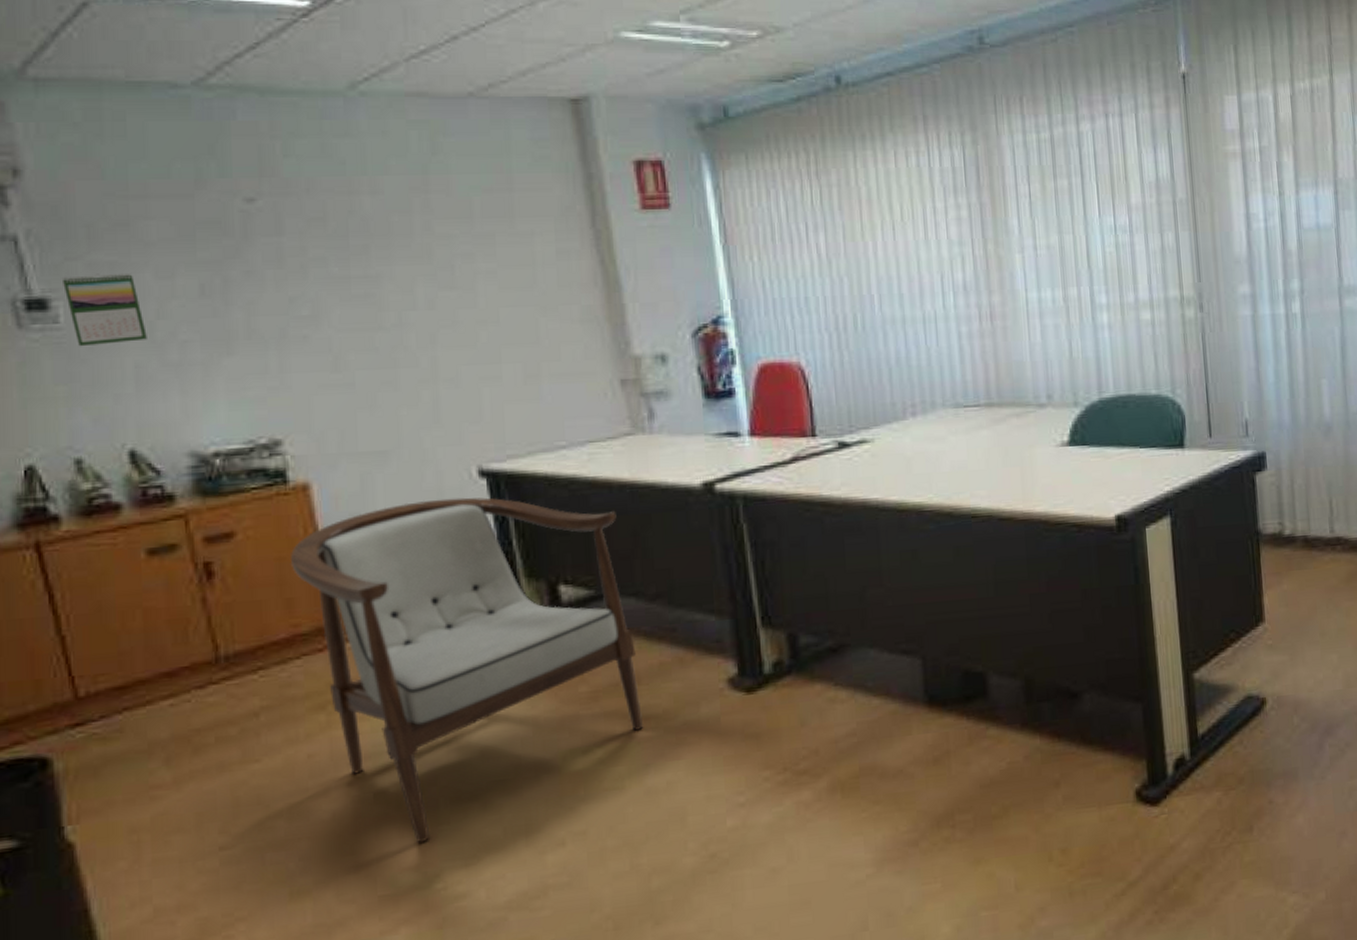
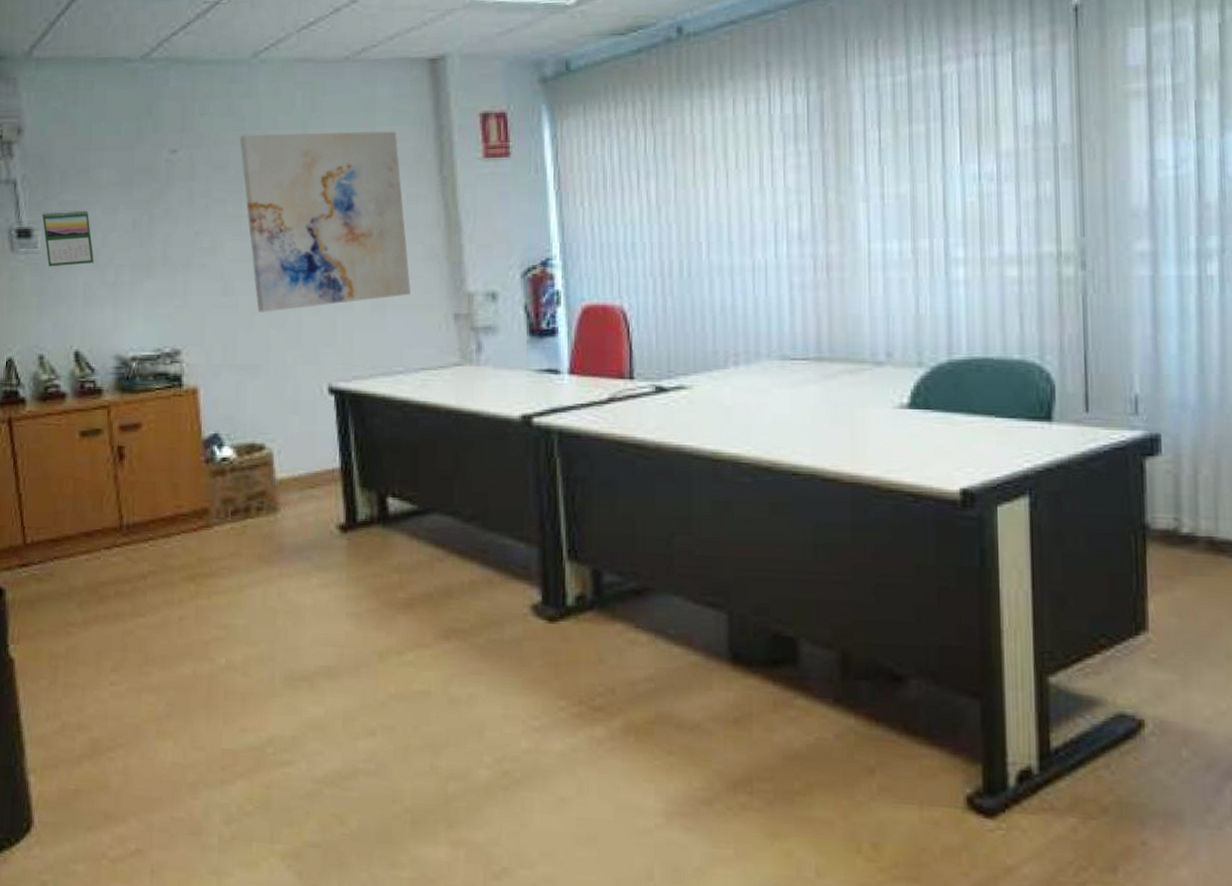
armchair: present [291,497,644,844] -> none [179,410,452,710]
wall art: none [339,179,569,390] -> present [239,131,411,312]

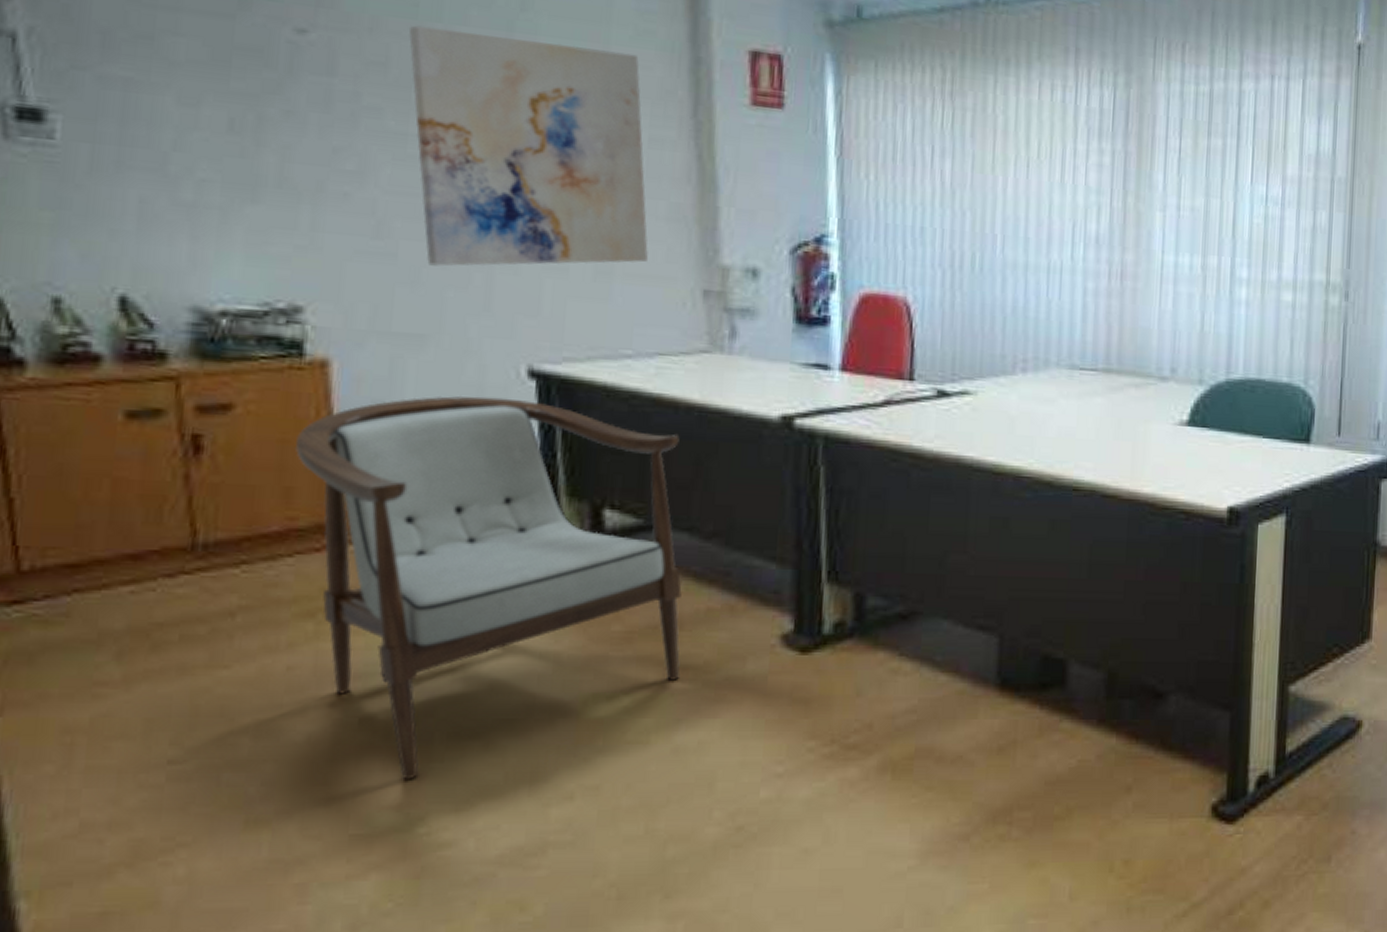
calendar: present [42,210,94,267] -> none [64,87,159,173]
armchair: none [179,410,452,710] -> present [296,395,682,780]

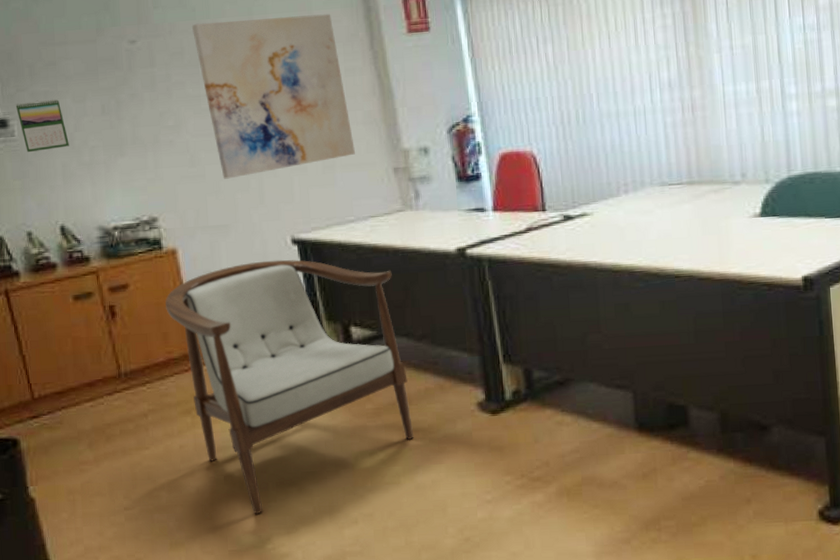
calendar: none [64,87,159,173] -> present [16,99,69,153]

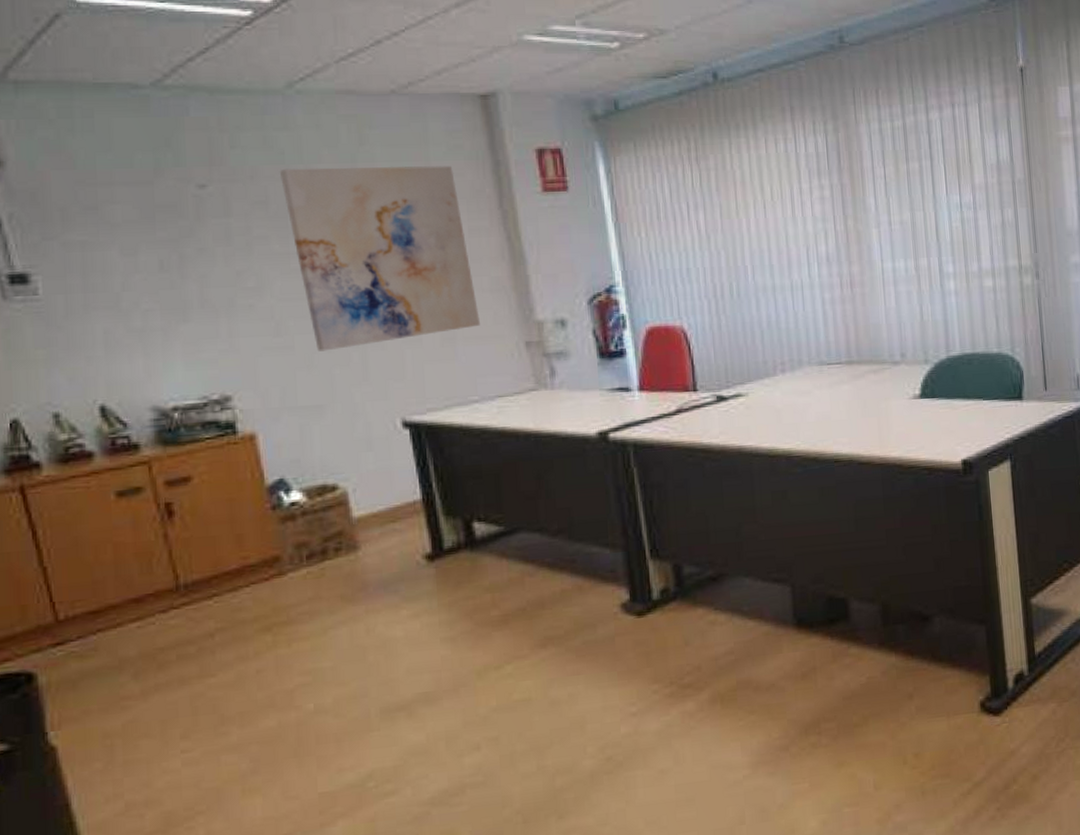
calendar: present [16,99,69,153] -> none [41,251,114,316]
armchair: present [165,259,414,515] -> none [240,445,548,748]

